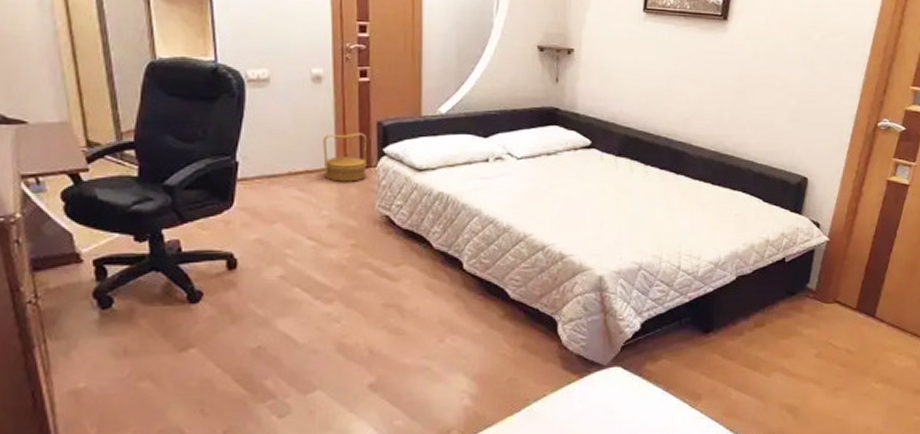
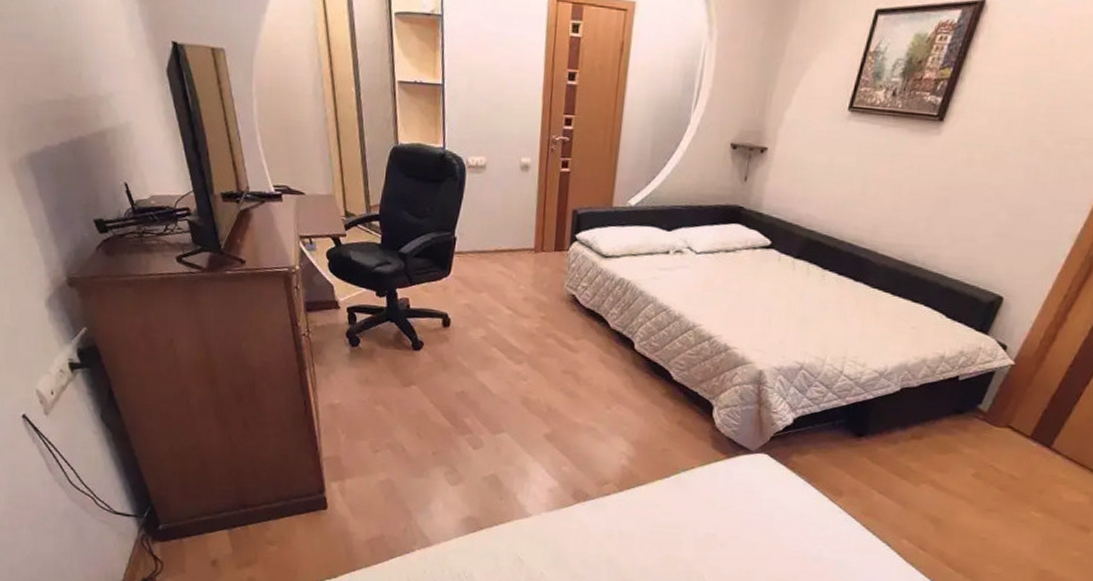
basket: present [323,132,366,182] -> none [524,218,562,263]

